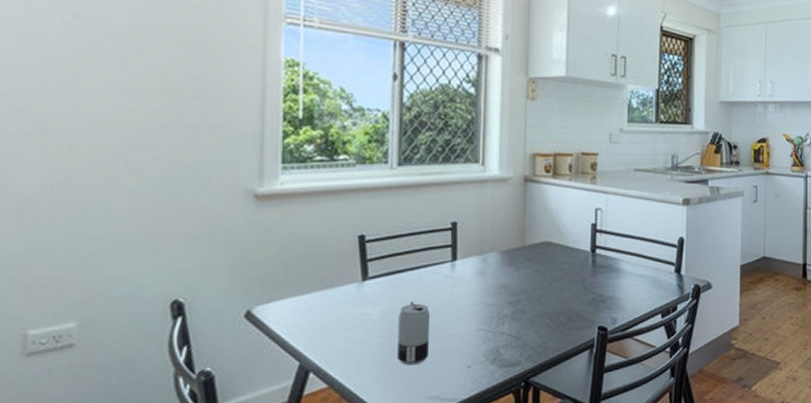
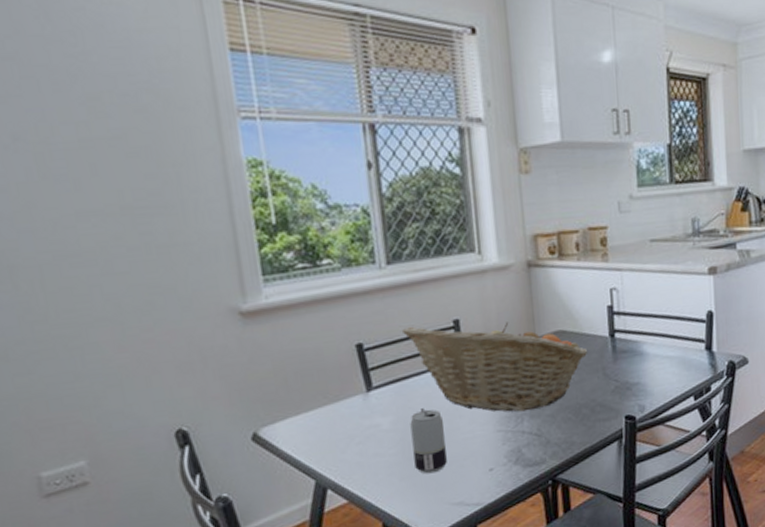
fruit basket: none [404,224,571,314] -> present [402,322,588,412]

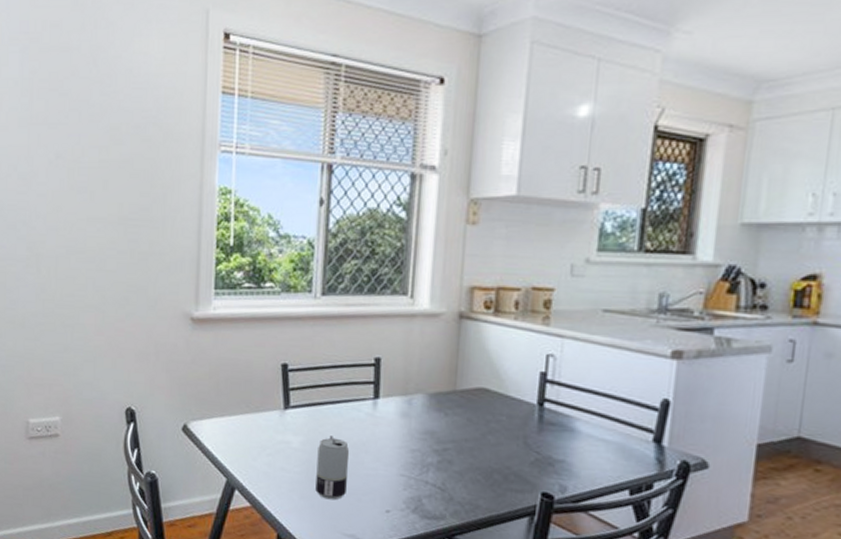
fruit basket: present [402,322,588,412] -> none [326,356,511,463]

